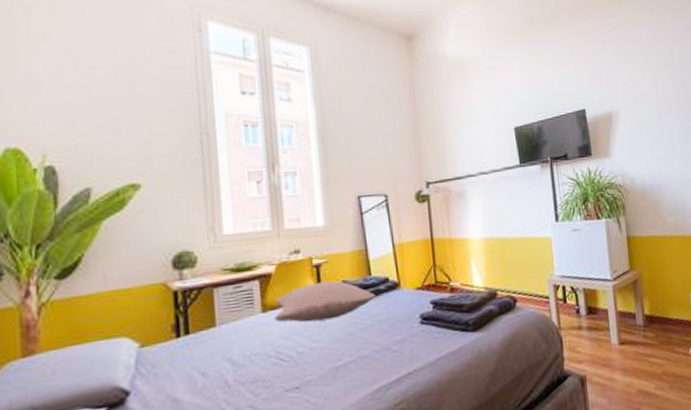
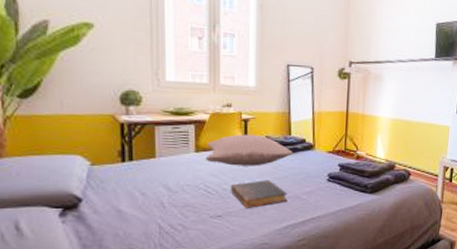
book: none [307,333,377,373] -> present [231,180,288,208]

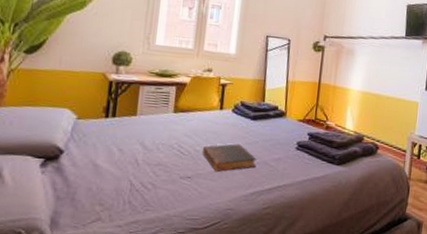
pillow: present [205,134,293,166] -> none [182,98,265,130]

